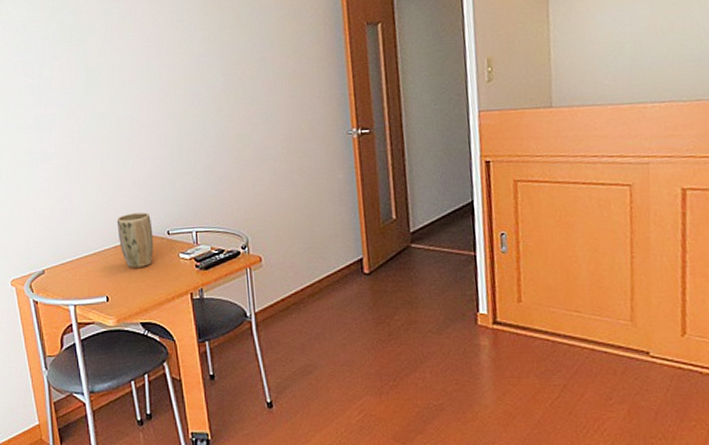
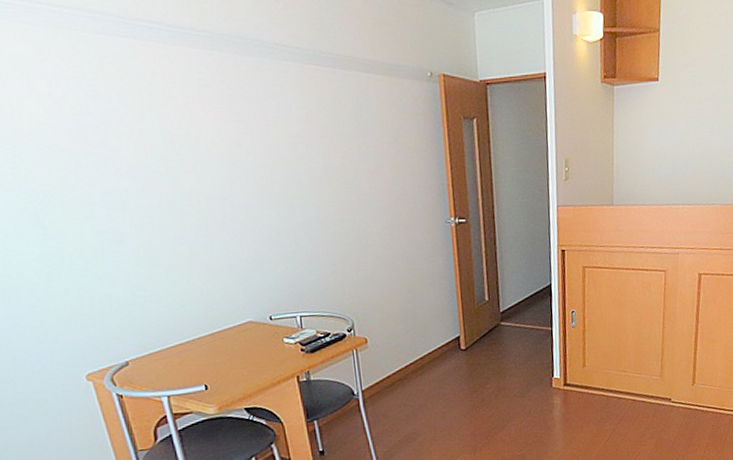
plant pot: present [116,212,154,268] -> none [212,298,256,355]

